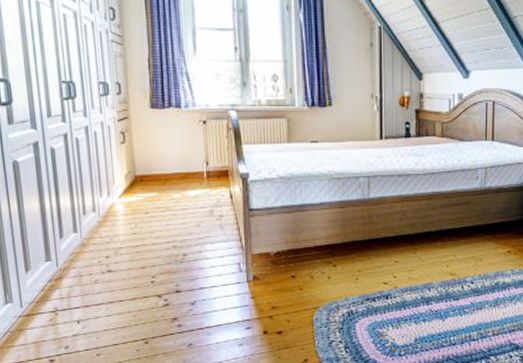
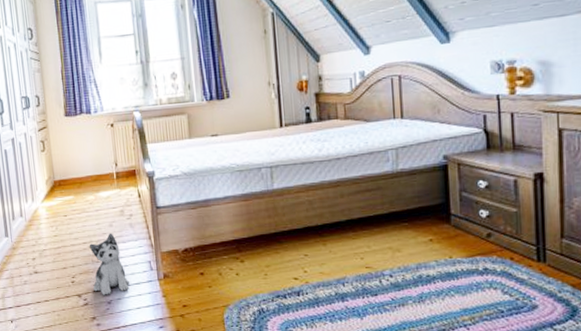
plush toy: none [173,233,216,296] -> present [90,233,130,295]

